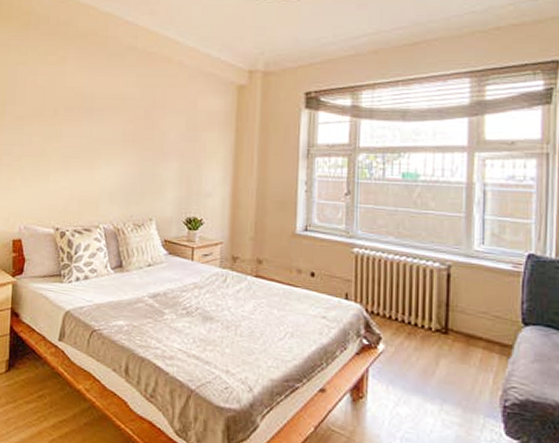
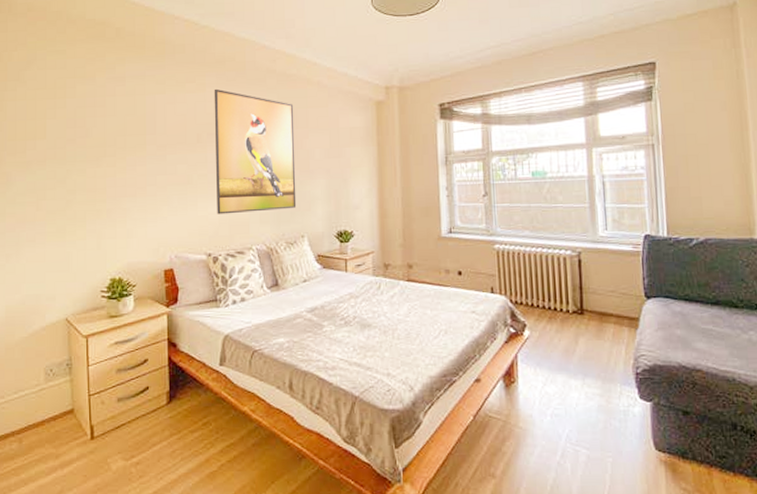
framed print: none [68,62,152,191] -> present [214,88,297,215]

